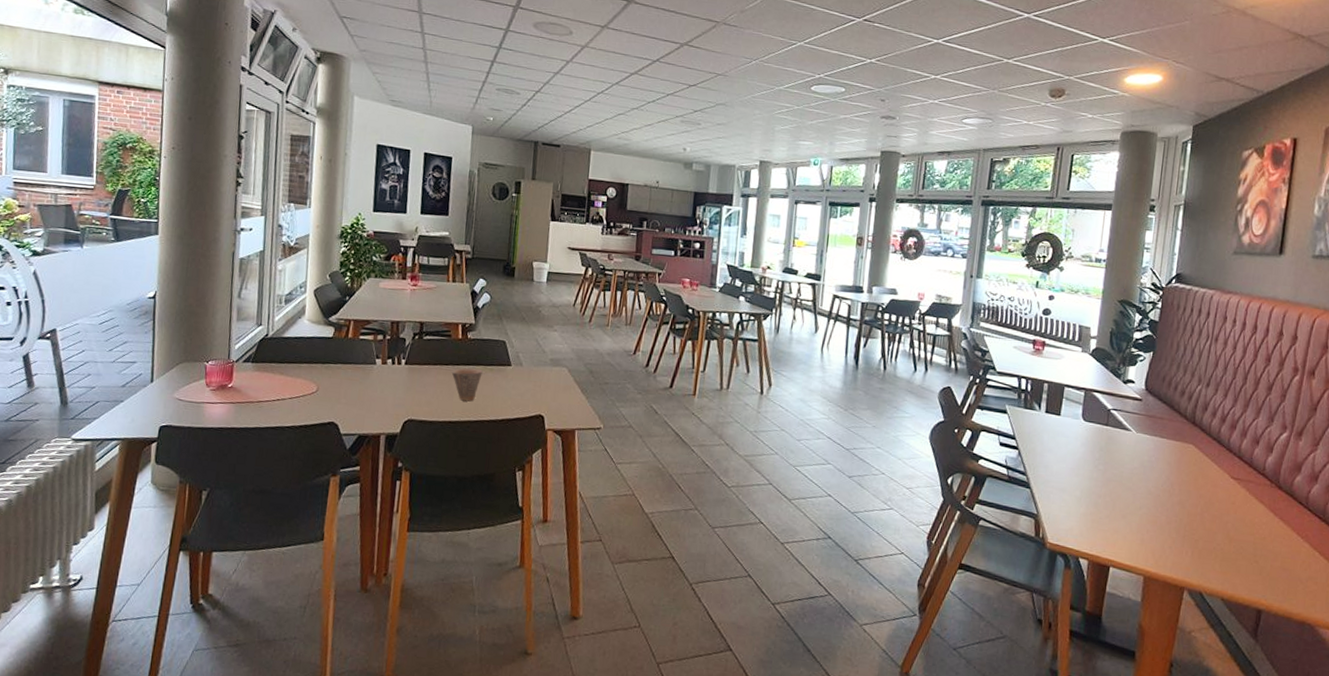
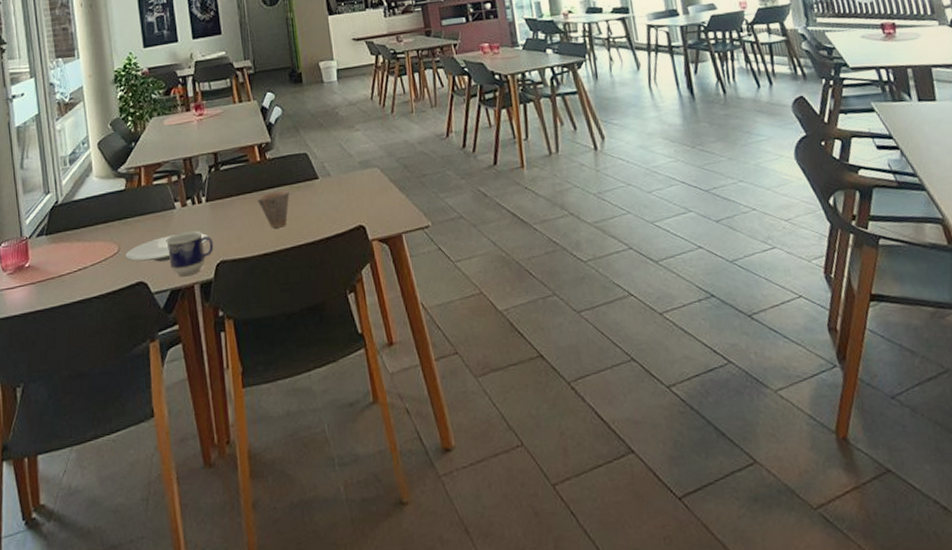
plate: none [322,387,402,409] -> present [125,233,209,262]
cup: none [361,387,405,427] -> present [166,231,214,277]

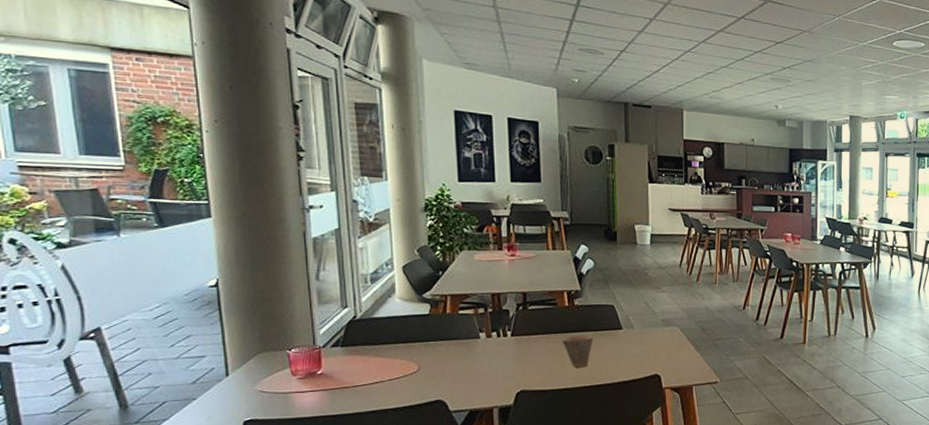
plate: present [125,233,209,262] -> none [425,362,512,385]
cup: present [166,231,214,277] -> none [468,361,516,400]

